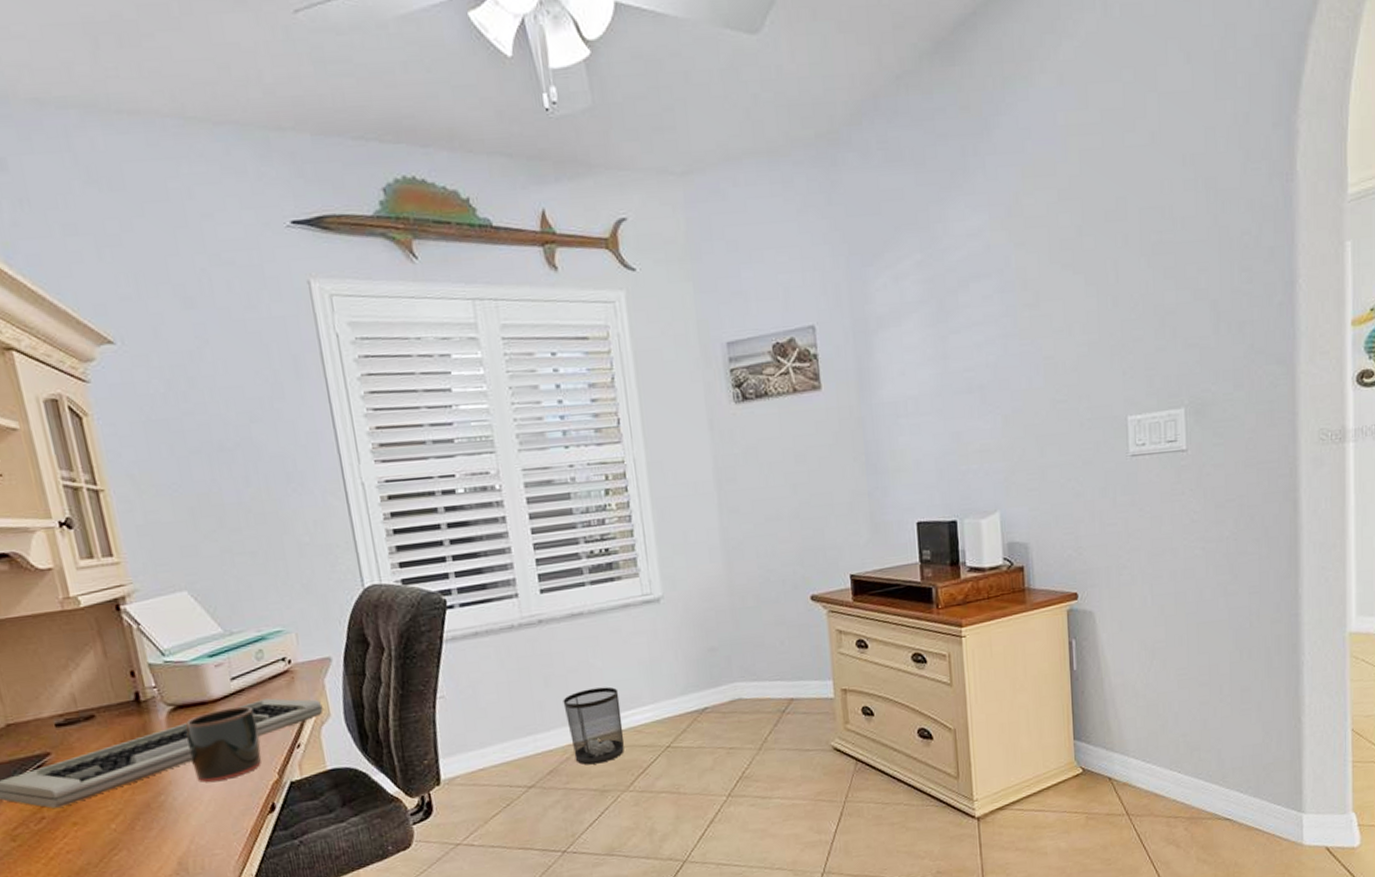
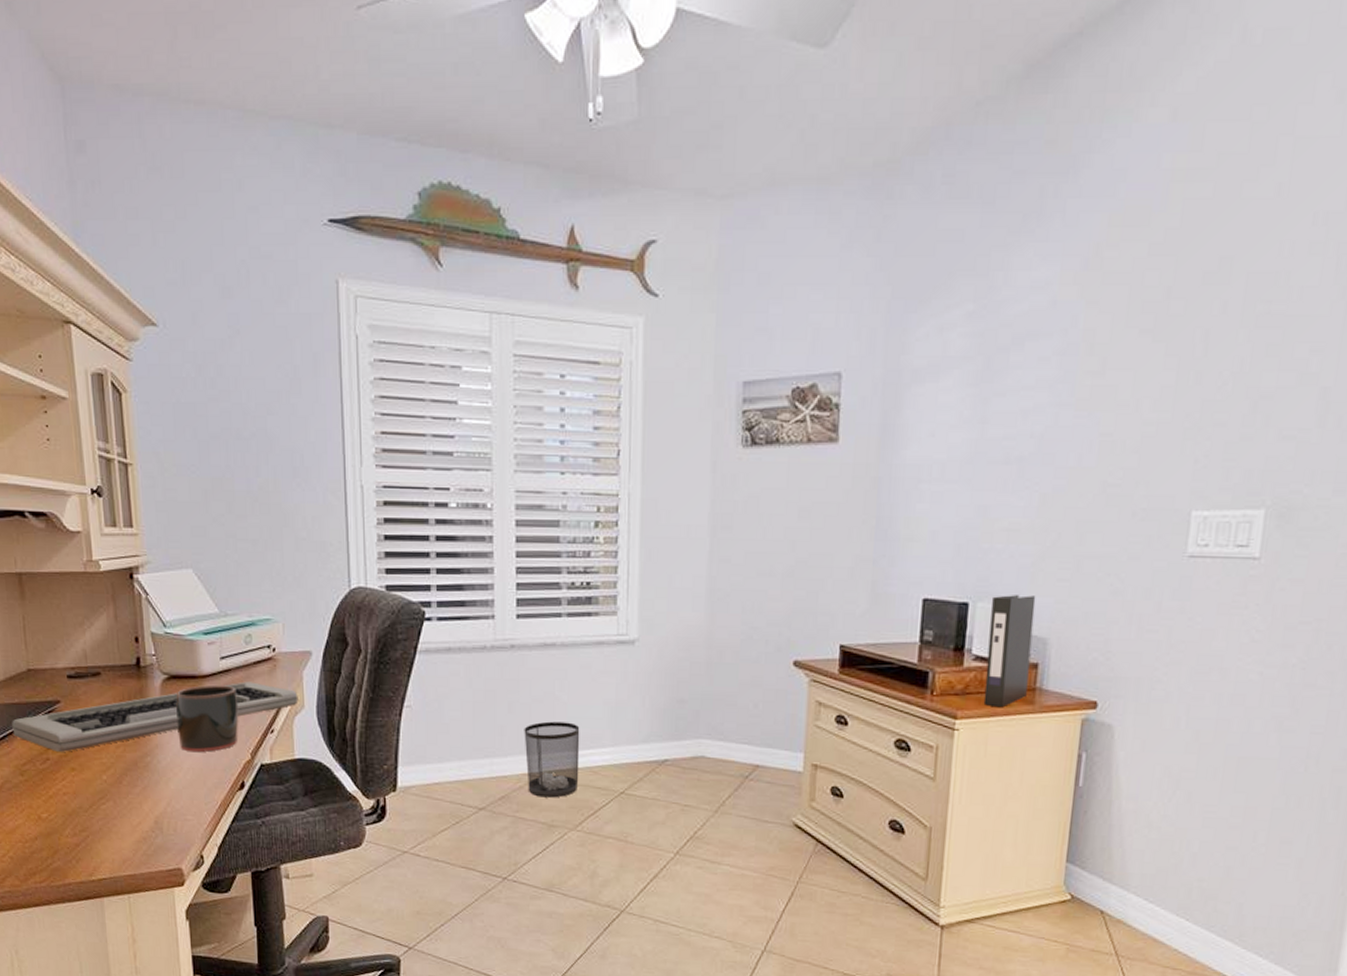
binder: none [976,506,1018,611] -> present [983,595,1036,708]

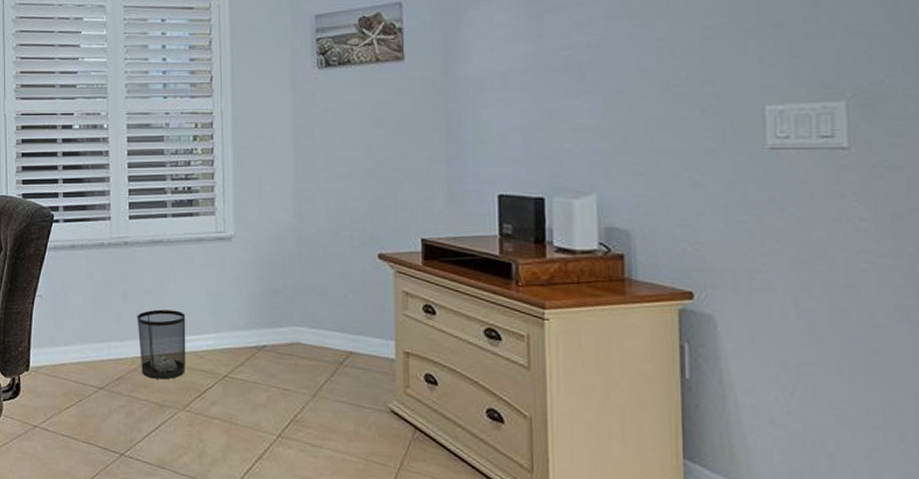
binder: present [983,595,1036,708] -> none [568,190,616,298]

